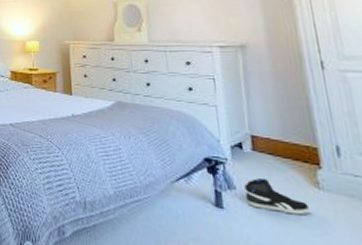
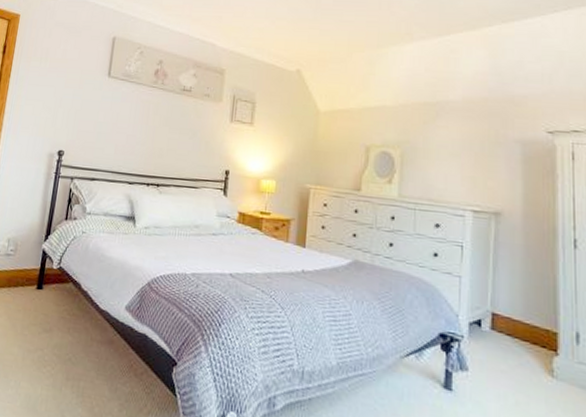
sneaker: present [244,178,311,215] -> none [477,360,541,404]

